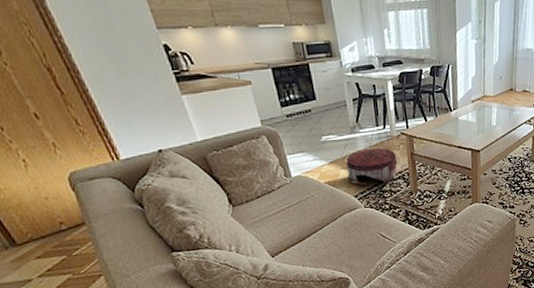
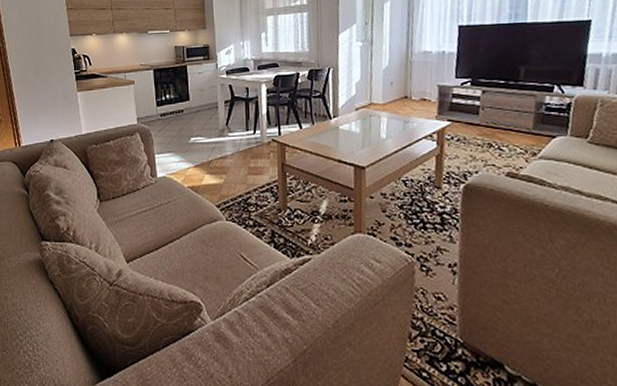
pouf: present [346,147,398,187] -> none [211,154,266,196]

